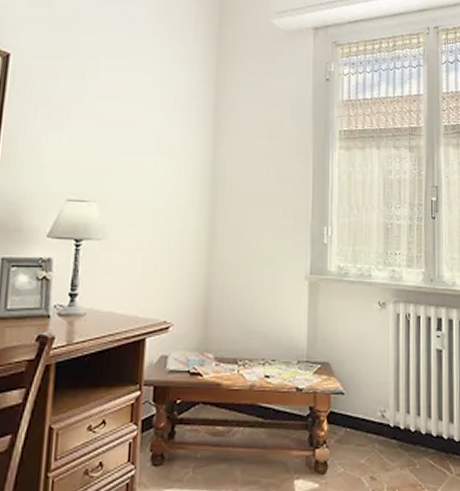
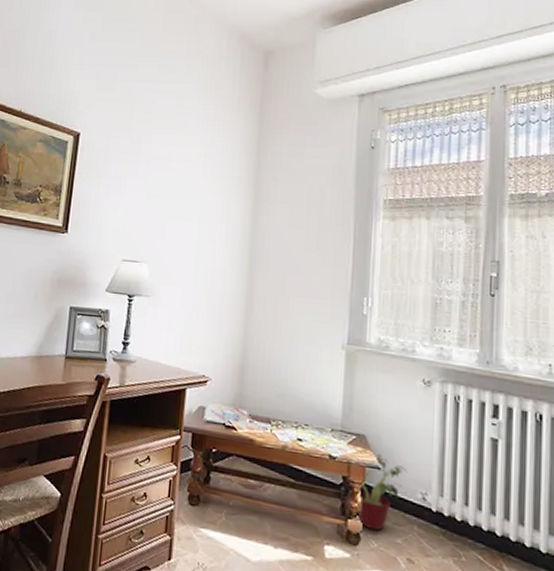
potted plant: none [324,379,369,456] -> present [358,454,408,531]

